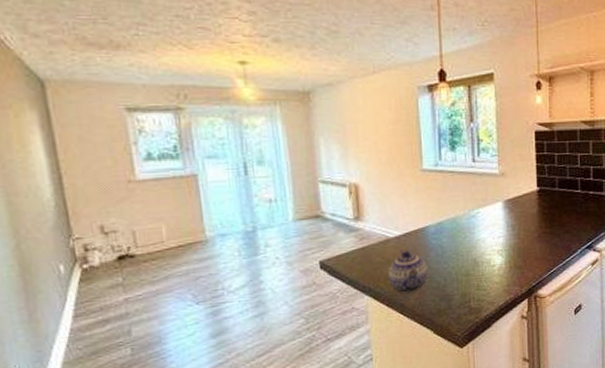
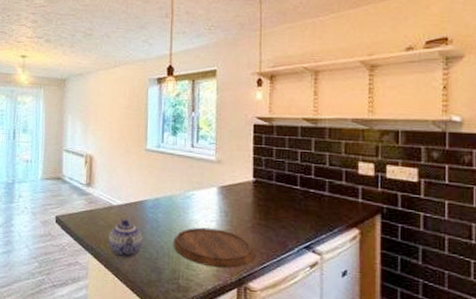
cutting board: none [461,244,542,283] -> present [173,227,255,268]

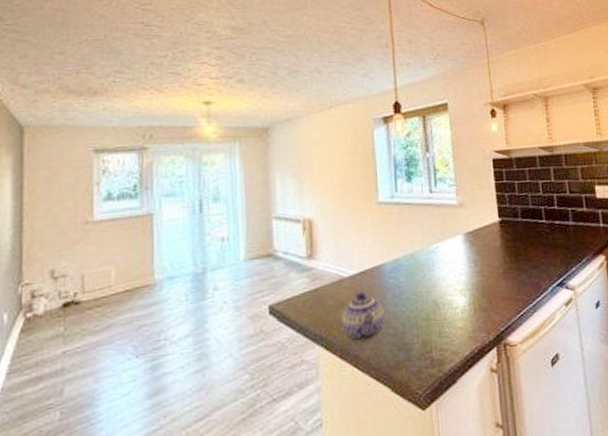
cutting board: present [173,227,255,268] -> none [420,282,510,329]

